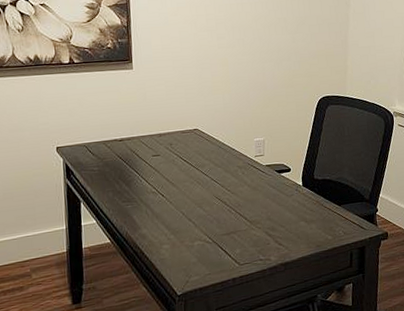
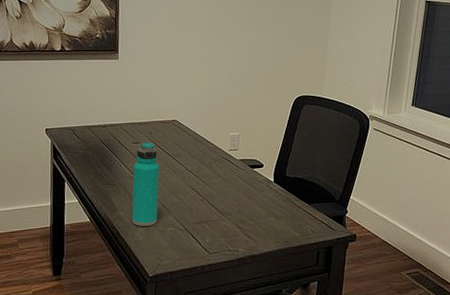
water bottle: none [154,153,184,243] -> present [131,141,160,227]

